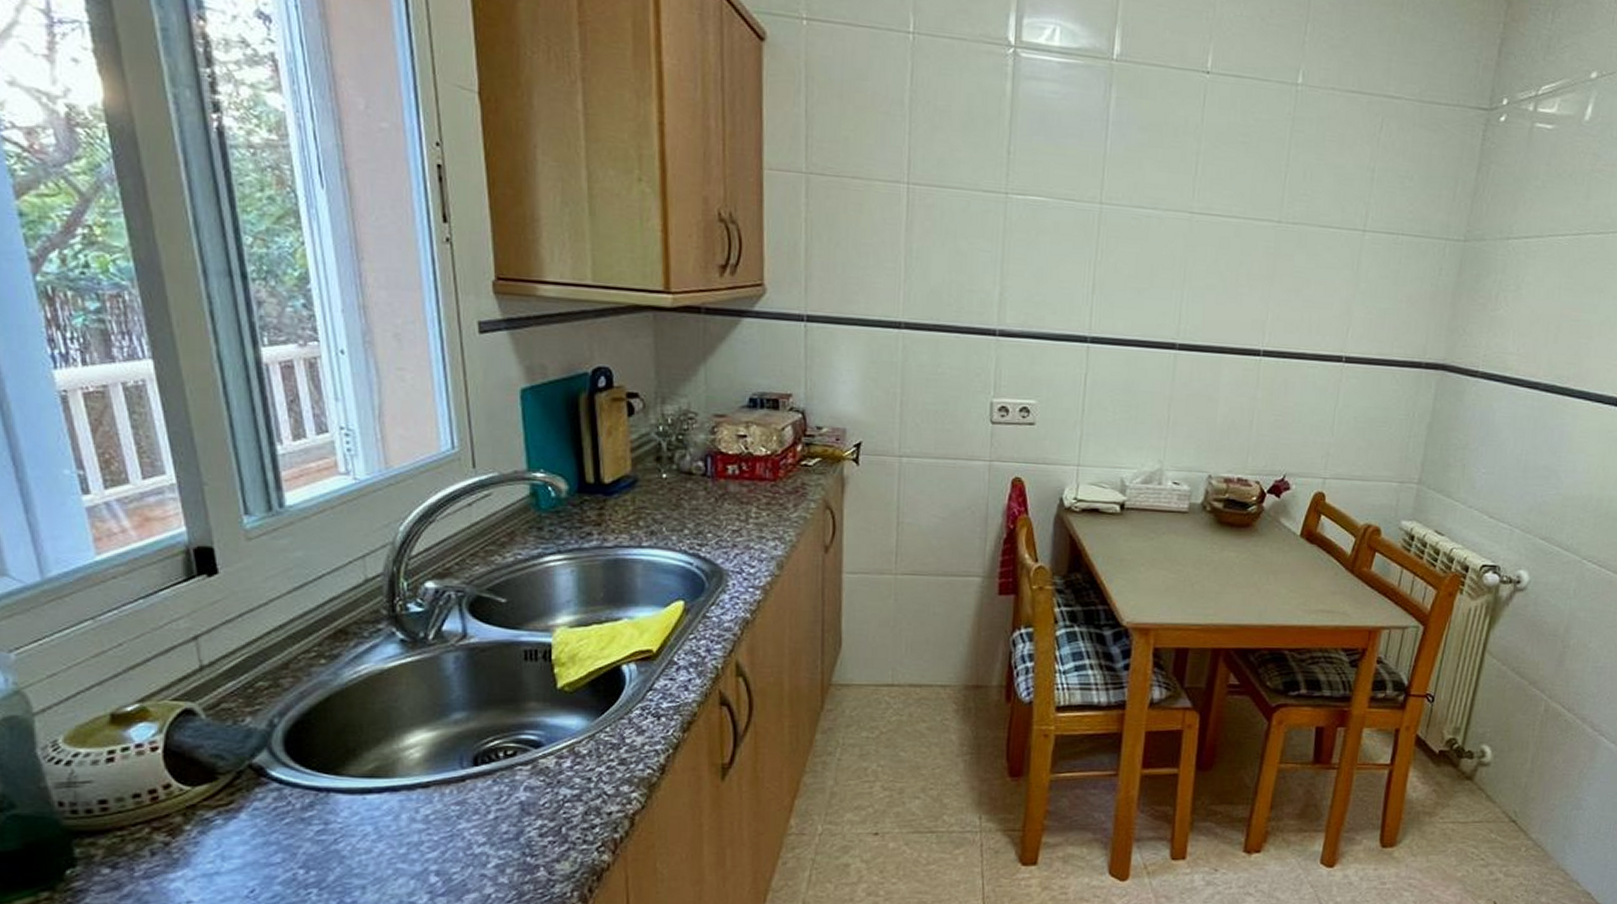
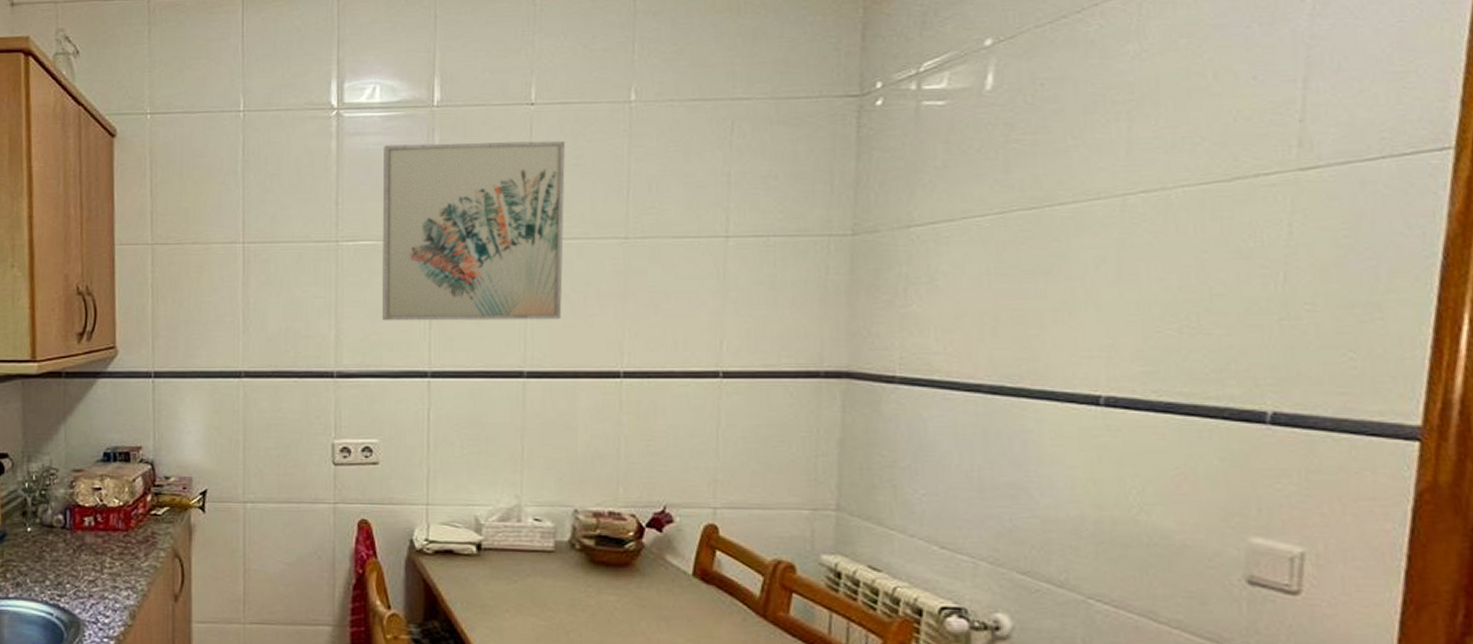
wall art: none [1047,95,1234,296] -> present [382,140,565,321]

